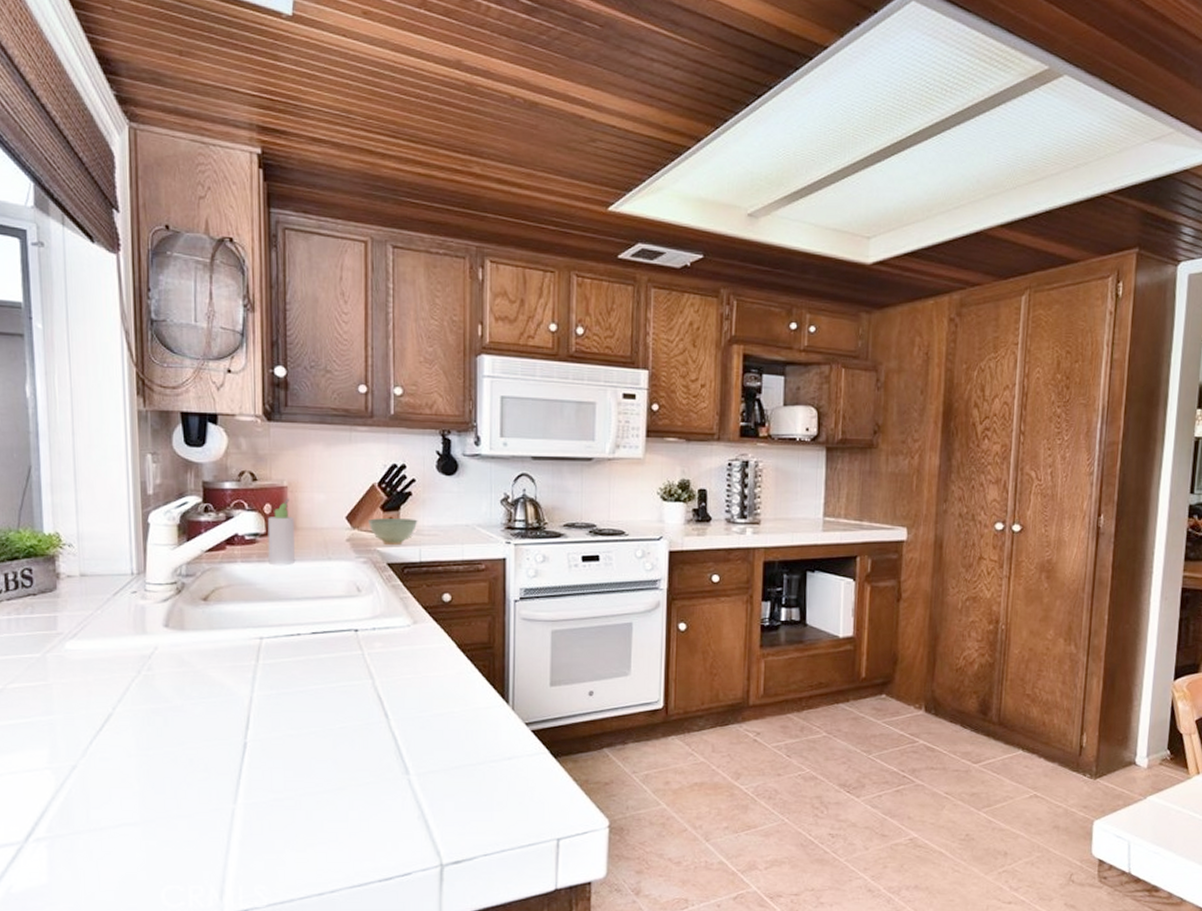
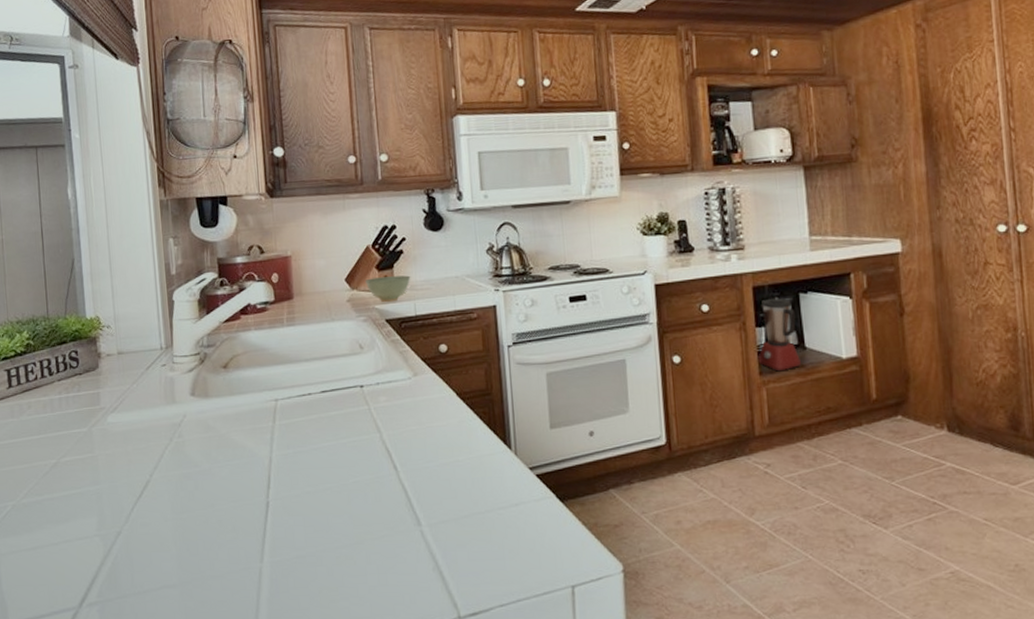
bottle: present [267,498,296,566] -> none [275,266,302,331]
blender: none [759,574,801,646] -> present [757,298,801,372]

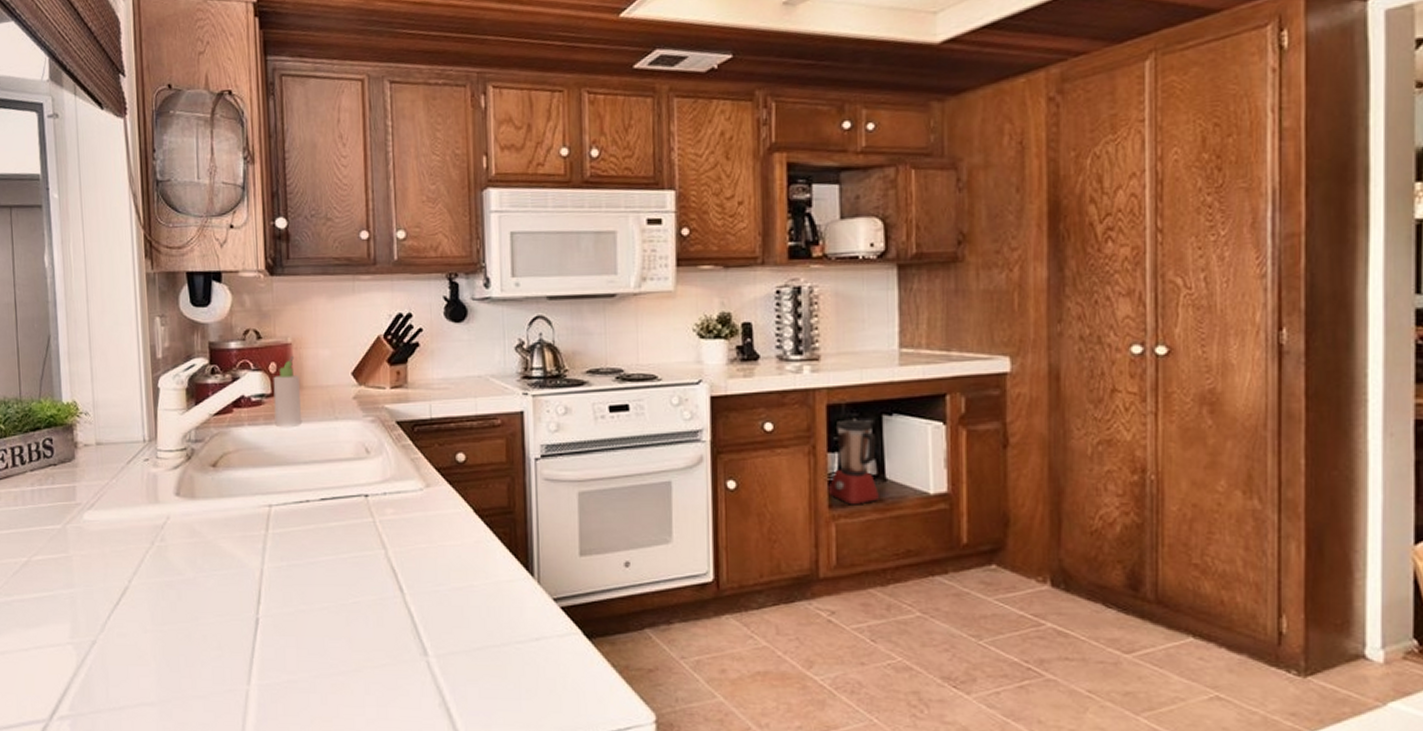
bottle: none [275,266,302,331] -> present [273,355,301,428]
bowl: present [366,275,411,303] -> none [375,372,427,402]

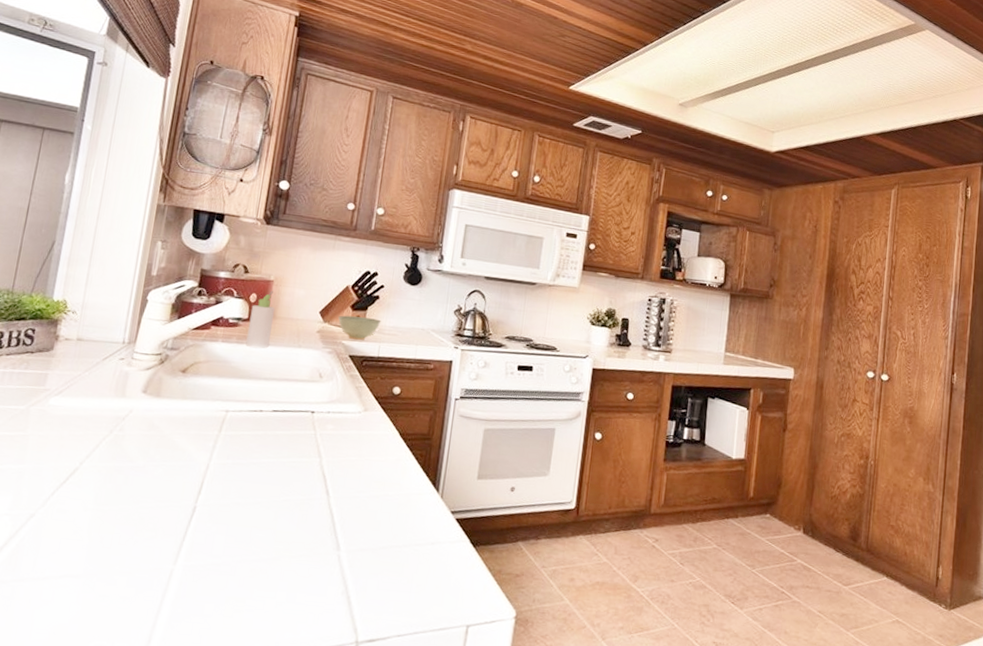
bowl: none [375,372,427,402] -> present [338,315,382,341]
blender: present [826,419,879,505] -> none [664,398,702,461]

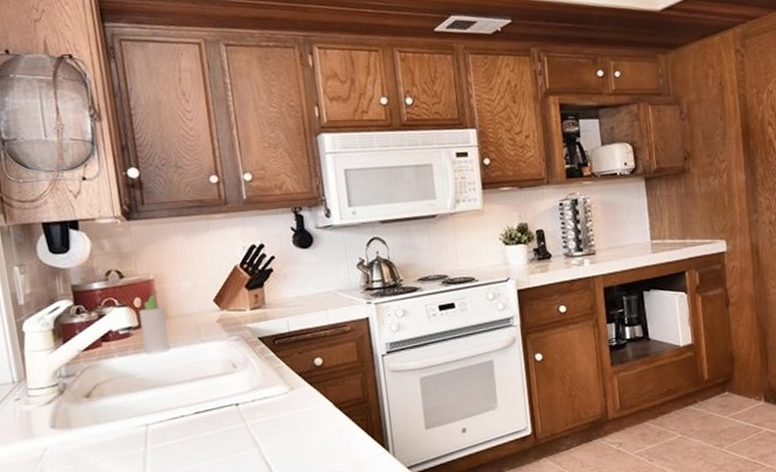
bowl: present [338,315,382,341] -> none [235,293,282,322]

